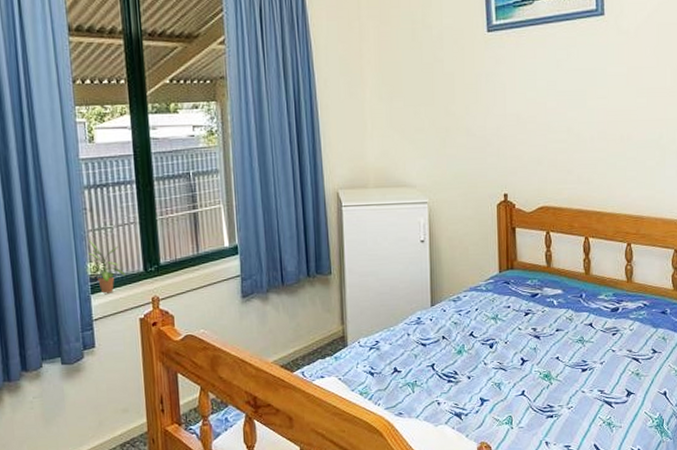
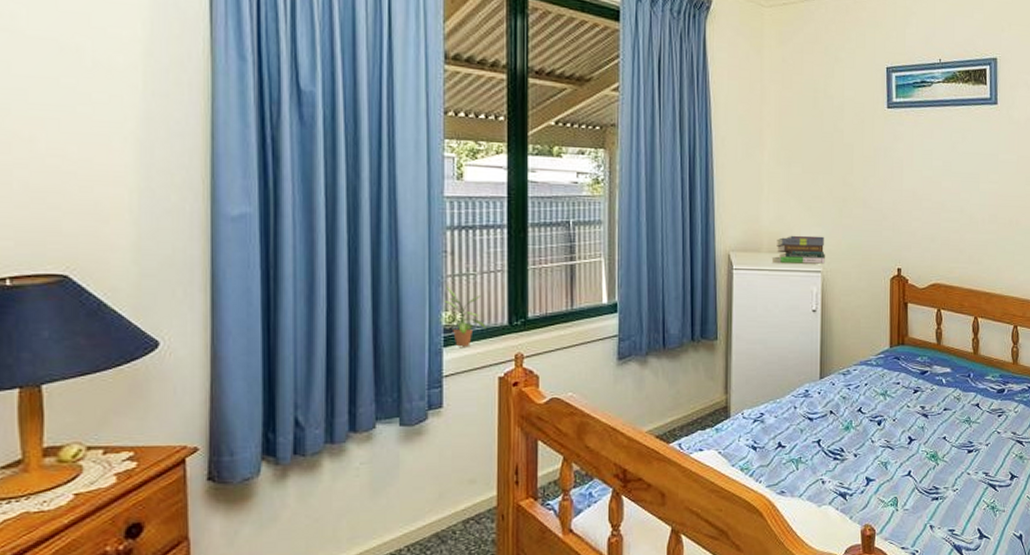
books: none [378,167,431,199] -> present [771,235,825,265]

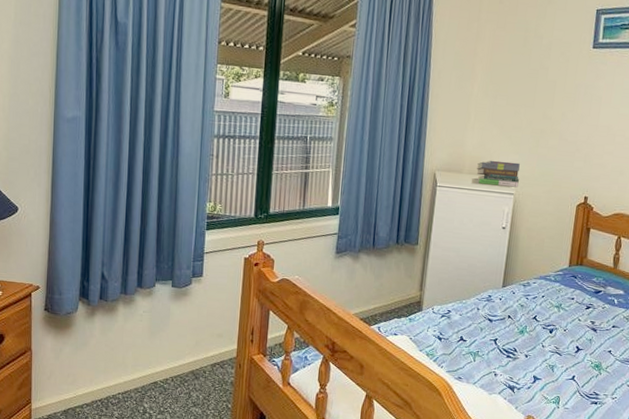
potted plant: present [440,286,487,347] -> none [205,183,238,232]

